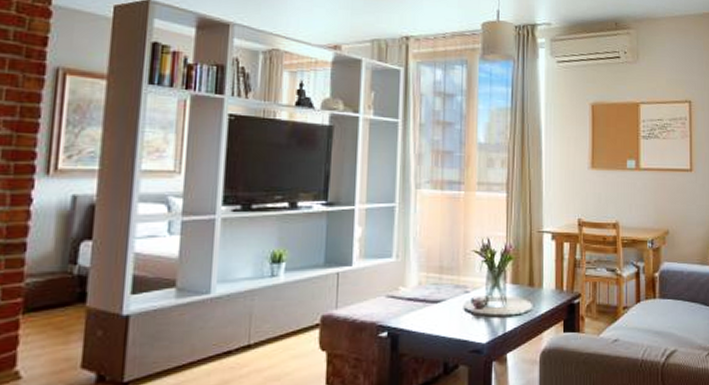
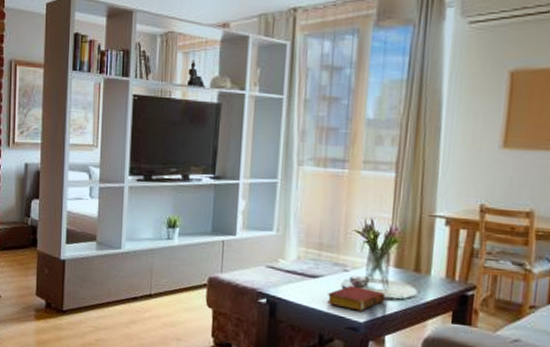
book: none [451,306,505,332] -> present [327,285,386,311]

